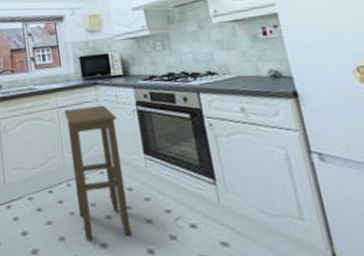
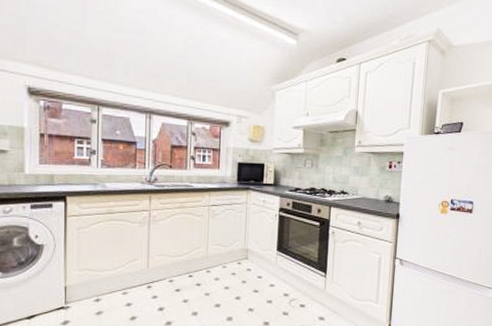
stool: present [64,104,132,241] -> none [213,207,260,315]

